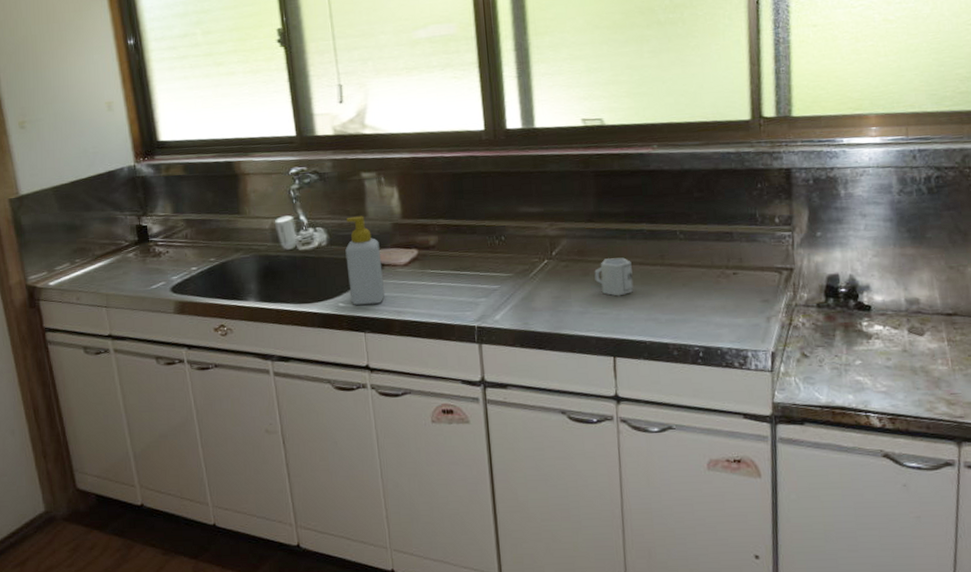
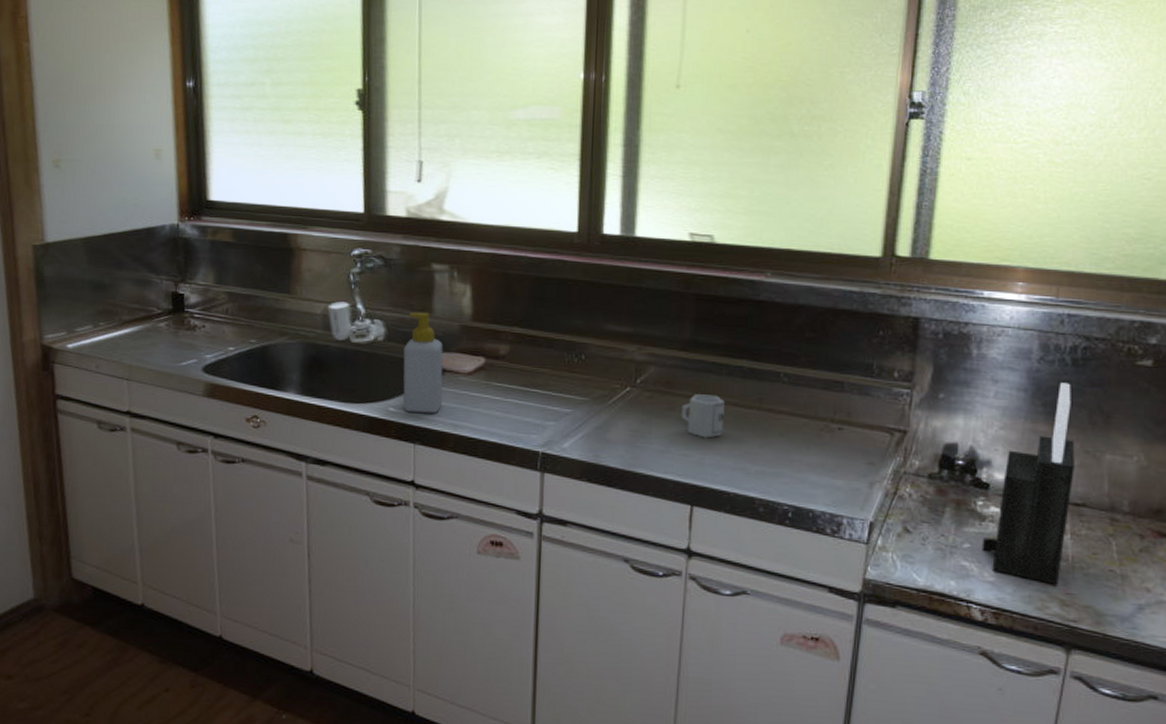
knife block: none [871,209,944,387] -> present [981,383,1075,585]

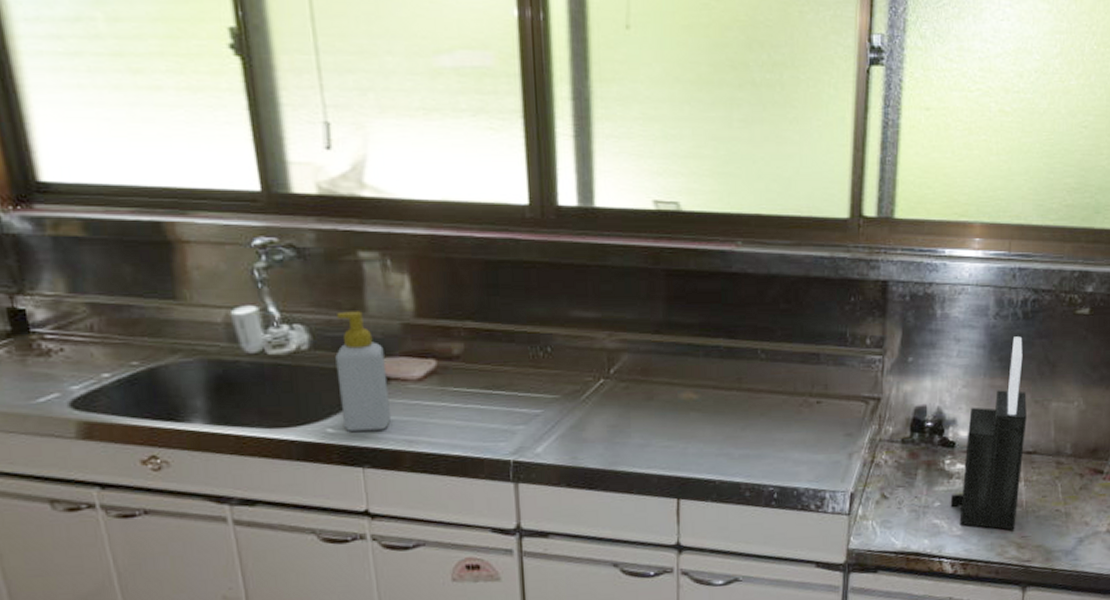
cup: present [681,394,725,438] -> none [660,379,705,426]

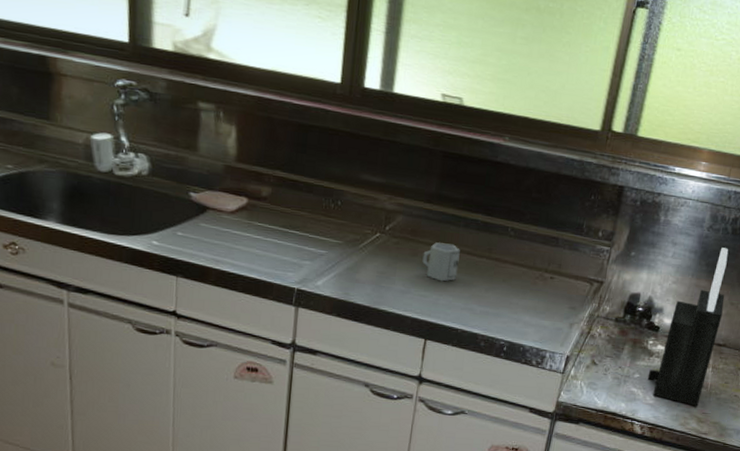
soap bottle: present [335,311,392,431] -> none [166,149,207,249]
cup: none [660,379,705,426] -> present [422,242,460,282]

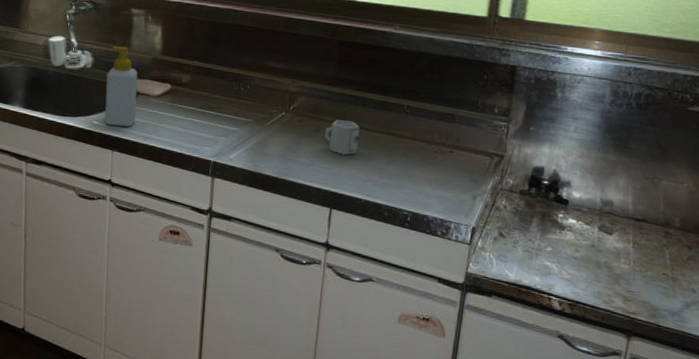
soap bottle: none [166,149,207,249] -> present [105,46,138,127]
knife block: present [647,247,729,407] -> none [561,122,638,284]

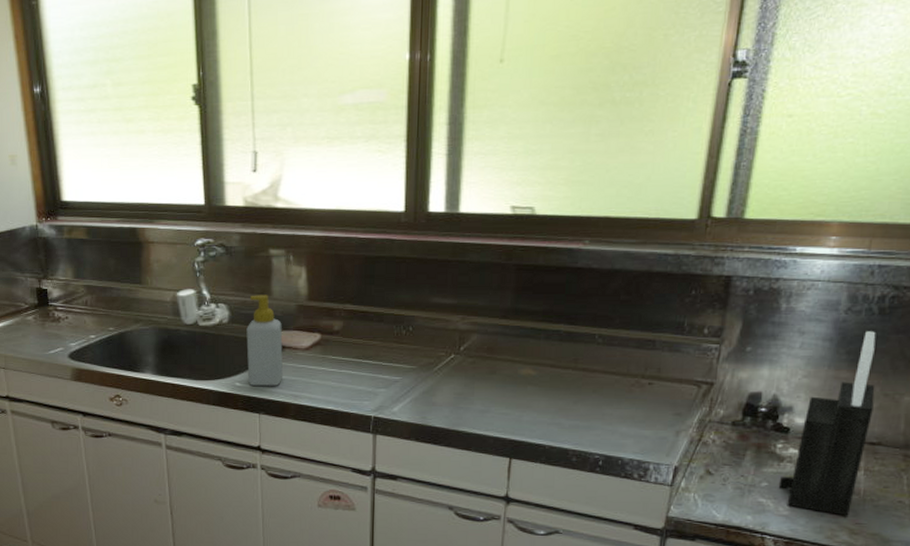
cup: present [324,120,360,155] -> none [501,358,542,398]
knife block: none [561,122,638,284] -> present [778,331,876,516]

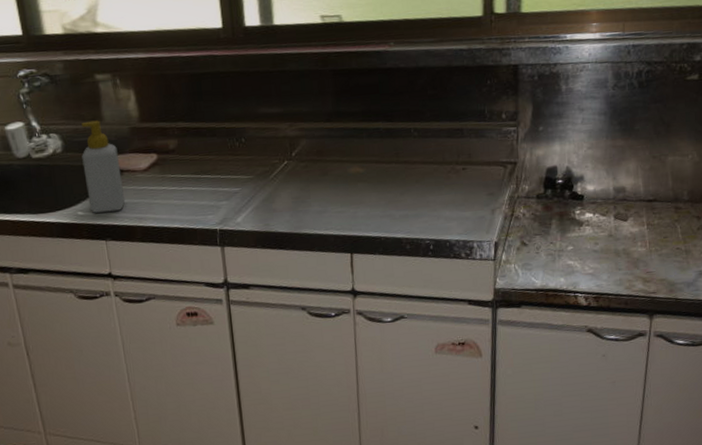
knife block: present [778,331,876,516] -> none [581,103,647,267]

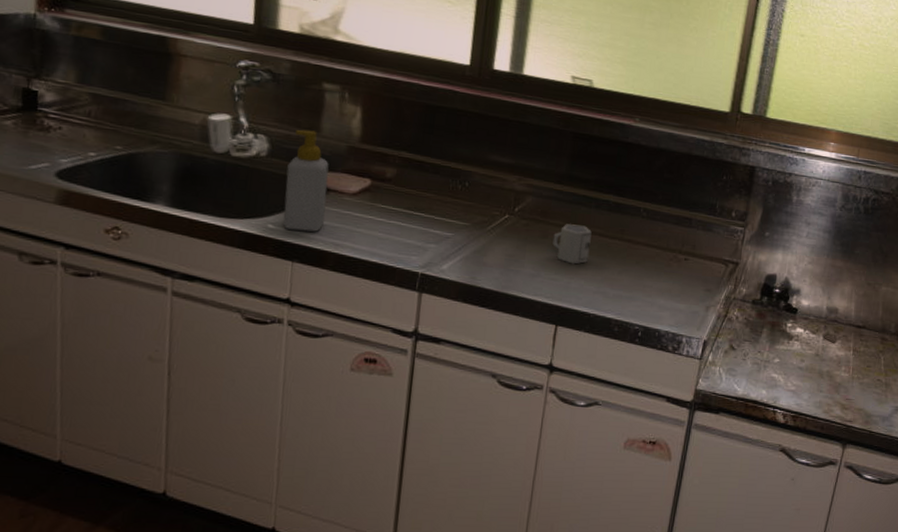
cup: none [332,156,370,195] -> present [552,224,592,265]

